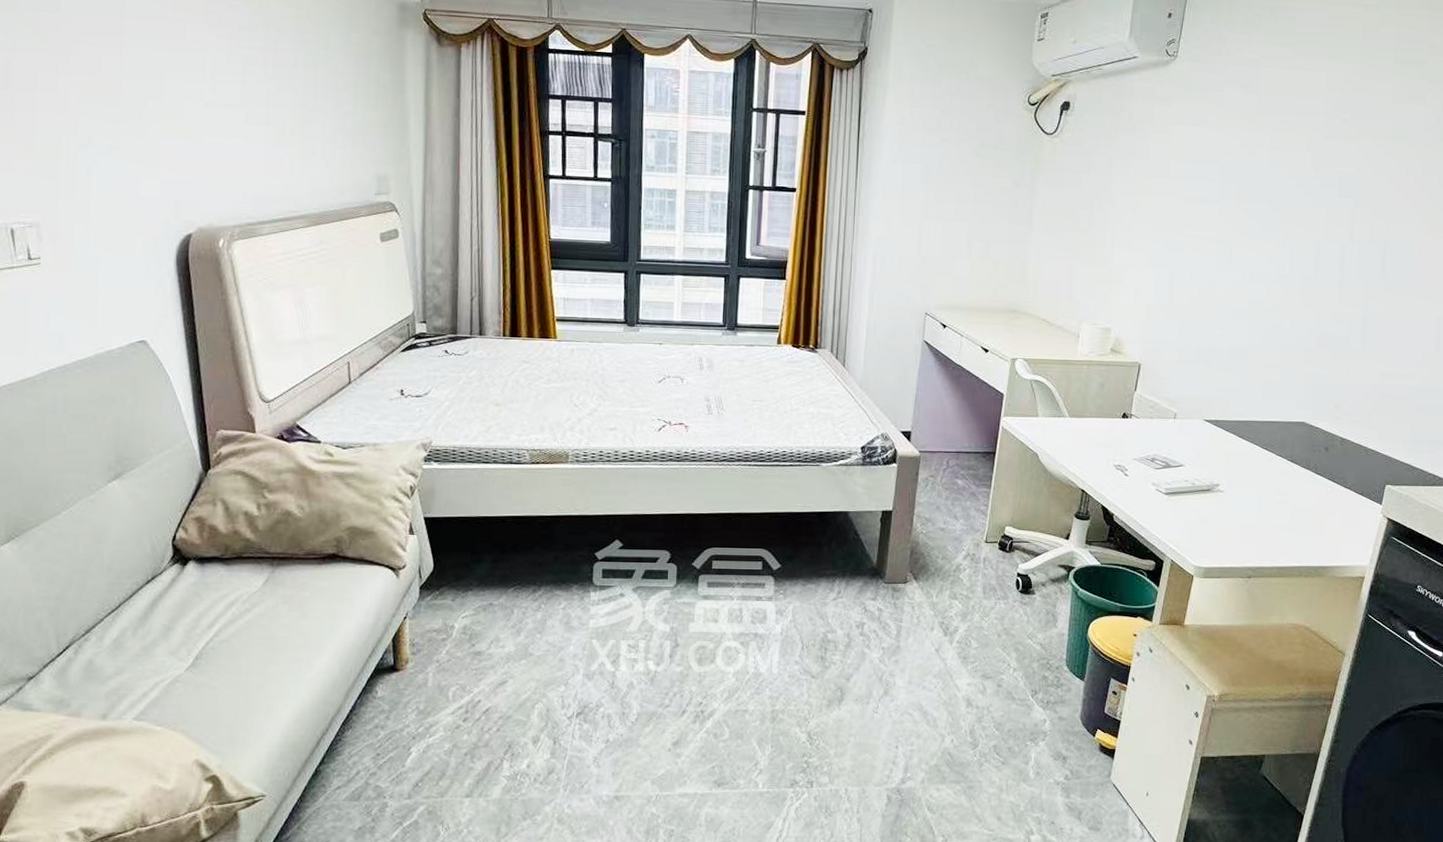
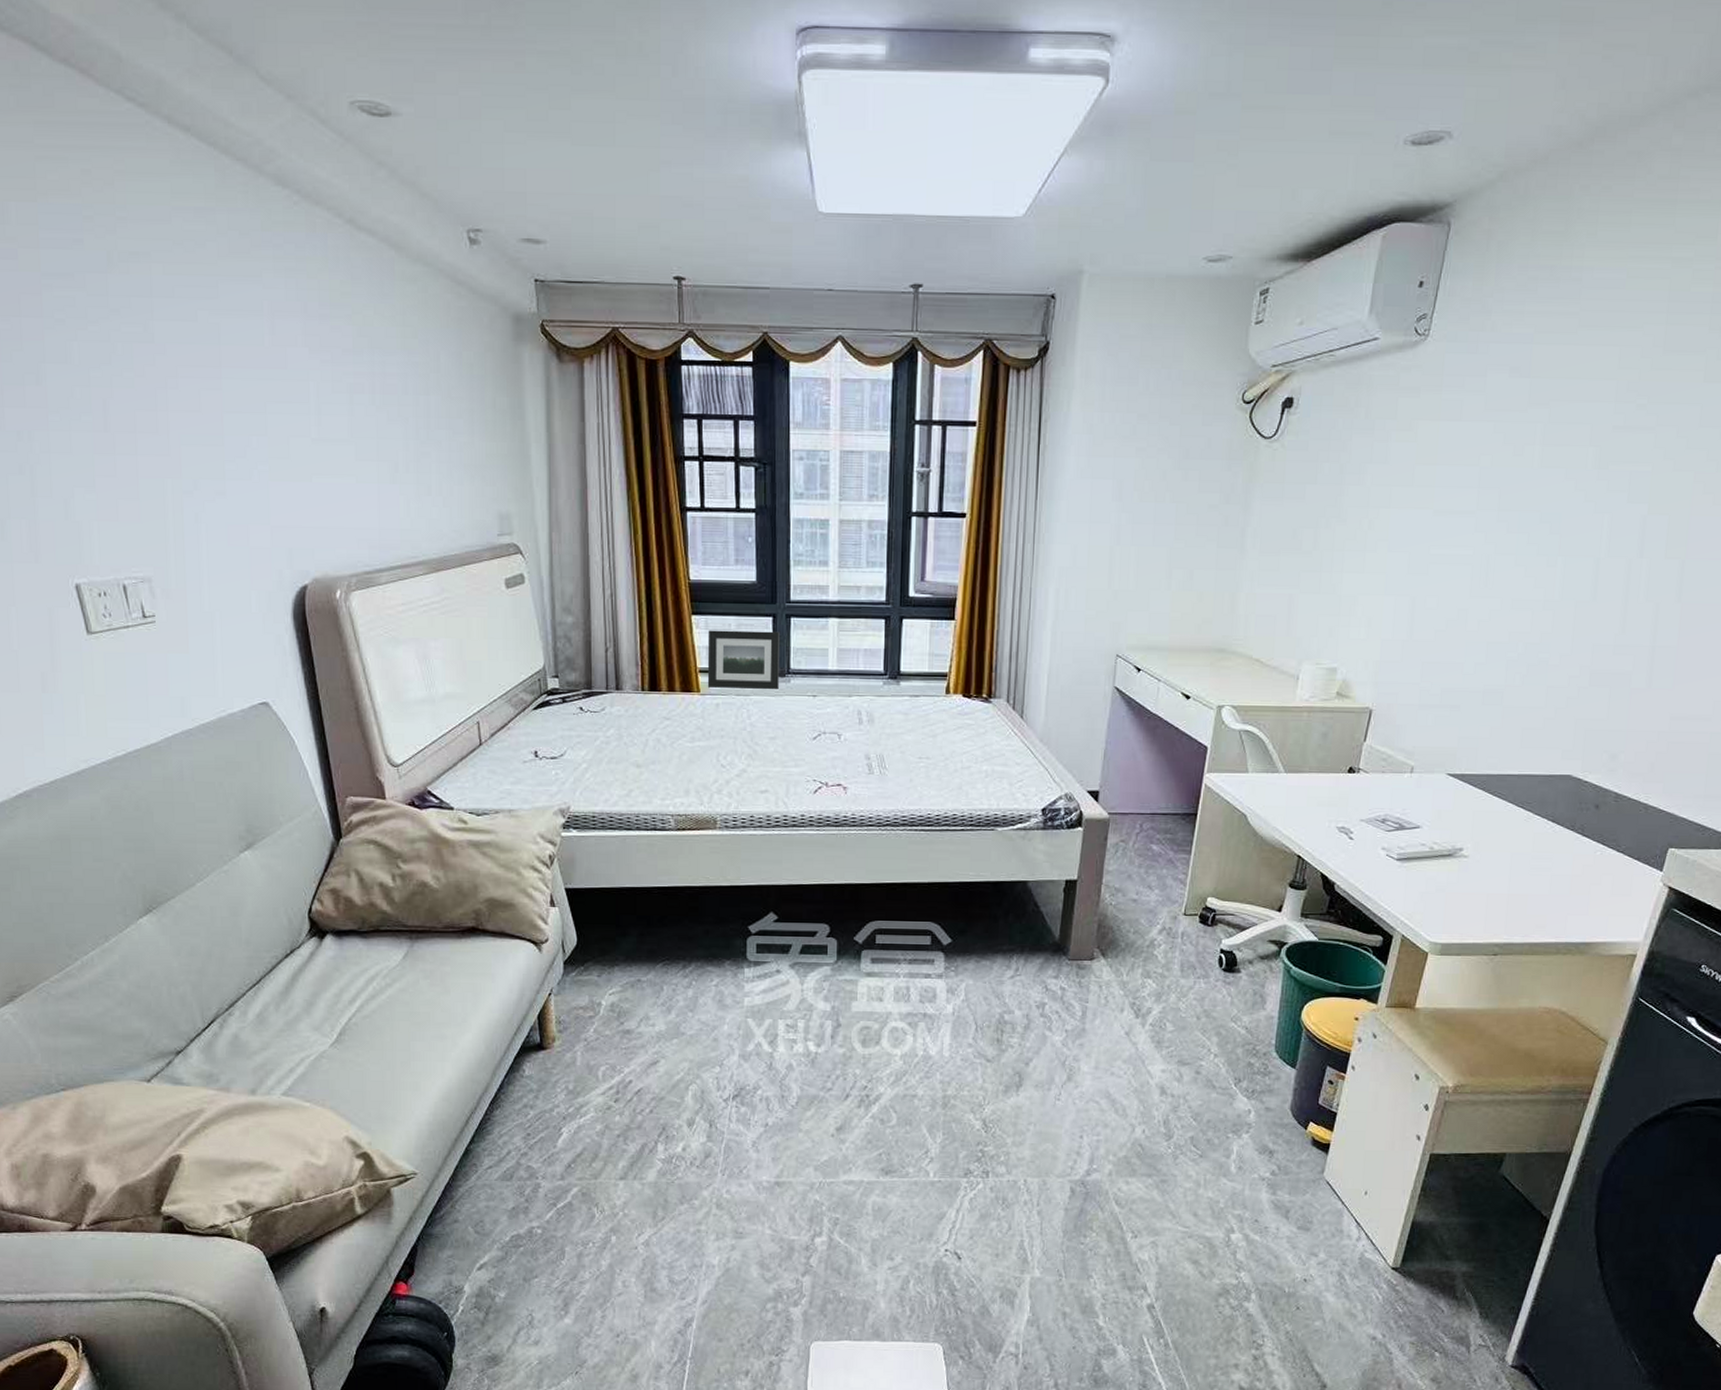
picture frame: none [563,283,630,338] -> present [707,630,780,690]

